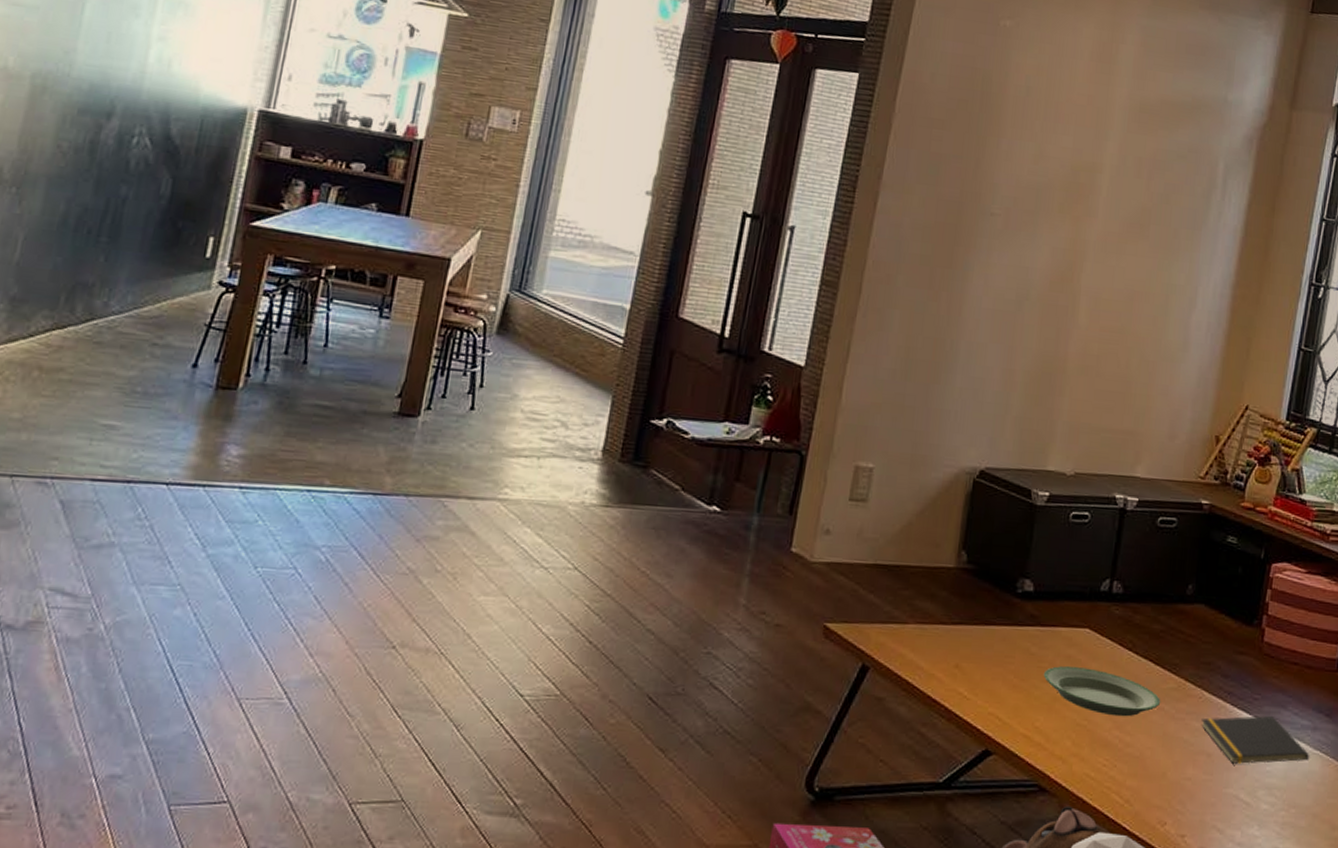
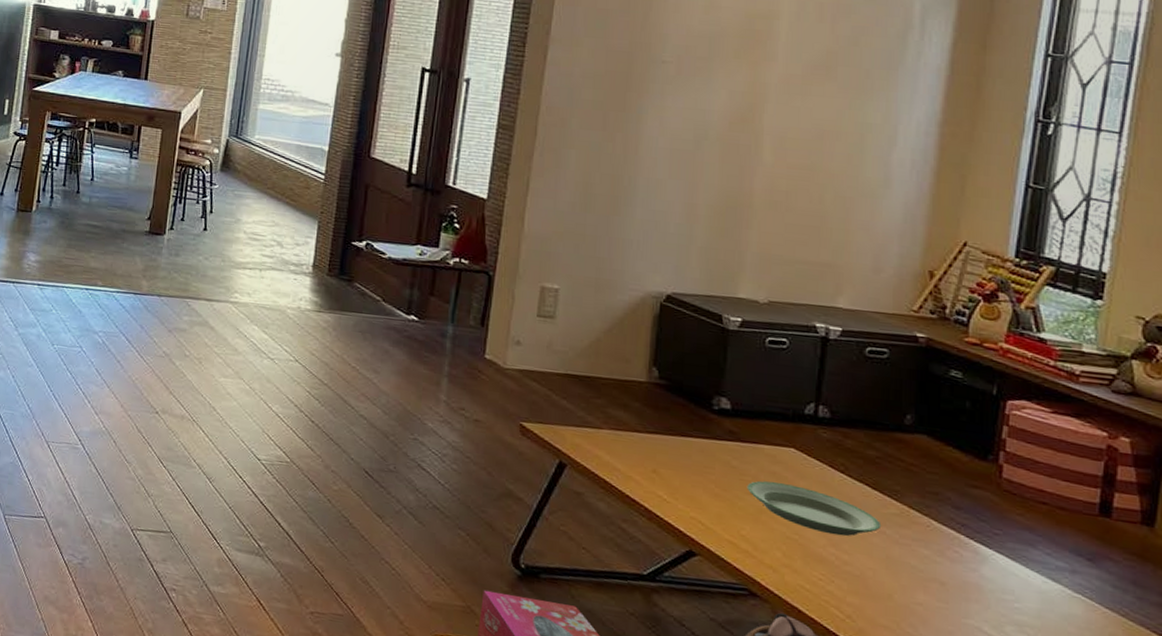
notepad: present [1201,715,1310,764] -> none [931,546,1070,604]

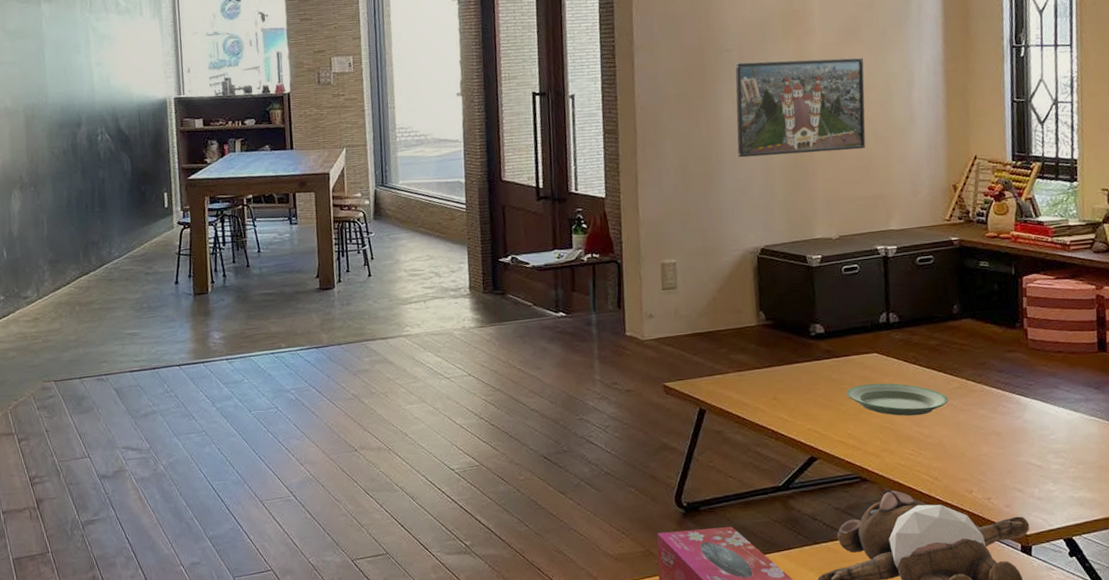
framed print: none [655,78,835,206] -> present [735,57,866,158]

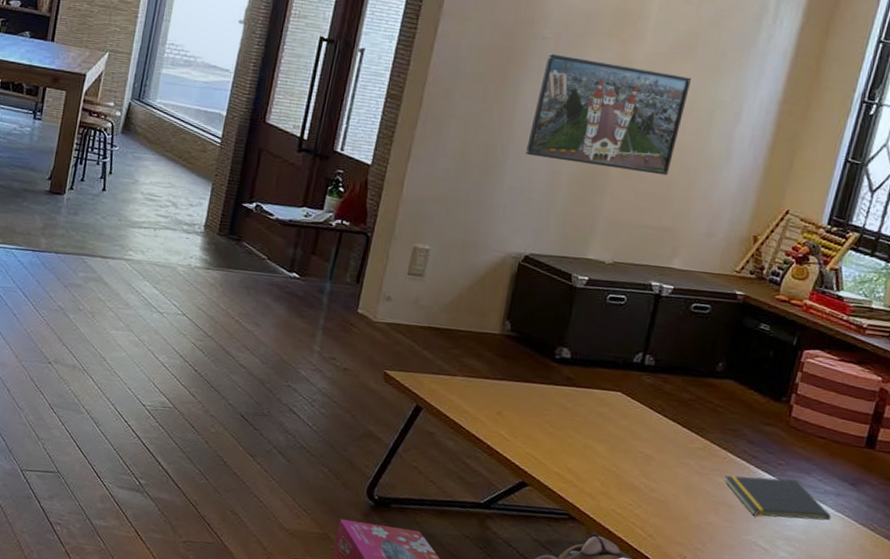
plate: present [846,383,949,416] -> none [576,420,687,468]
notepad: none [986,395,1088,438] -> present [724,475,832,521]

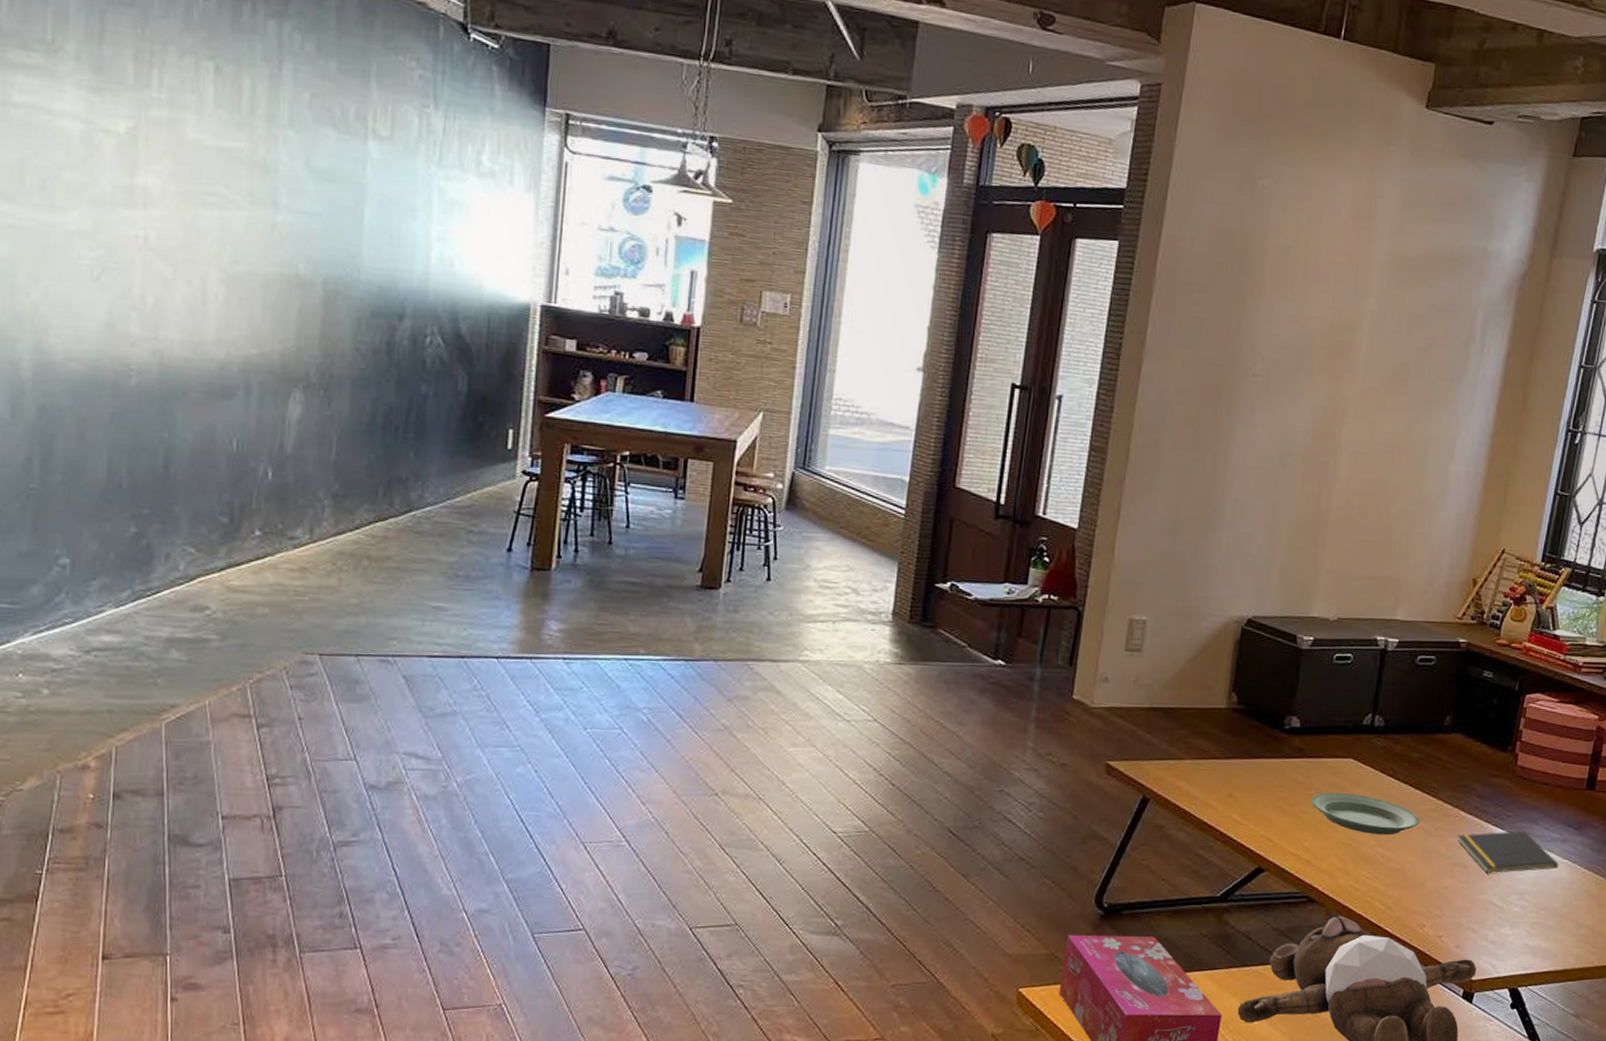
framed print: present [525,53,692,176] -> none [1241,392,1406,521]
plate: none [576,420,687,468] -> present [1310,792,1420,836]

